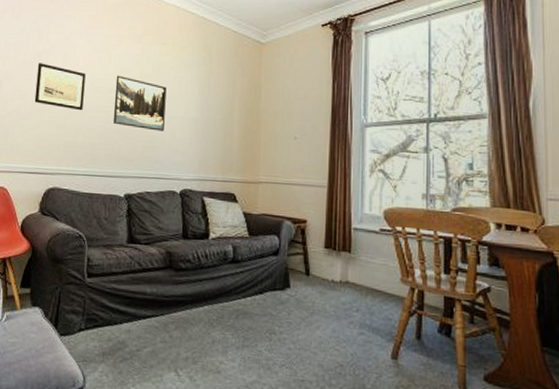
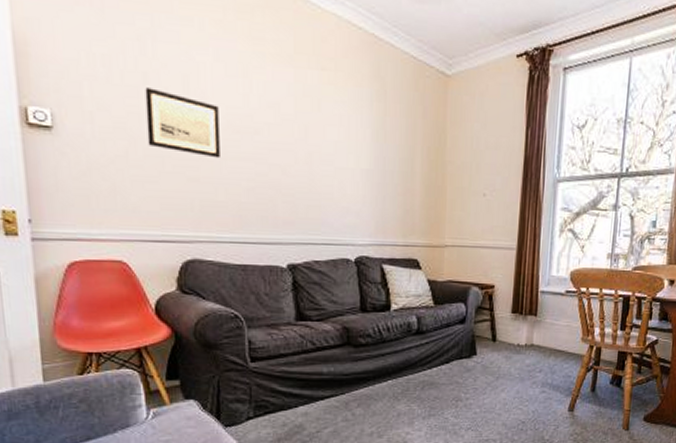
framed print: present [113,75,167,131] -> none [262,110,331,186]

